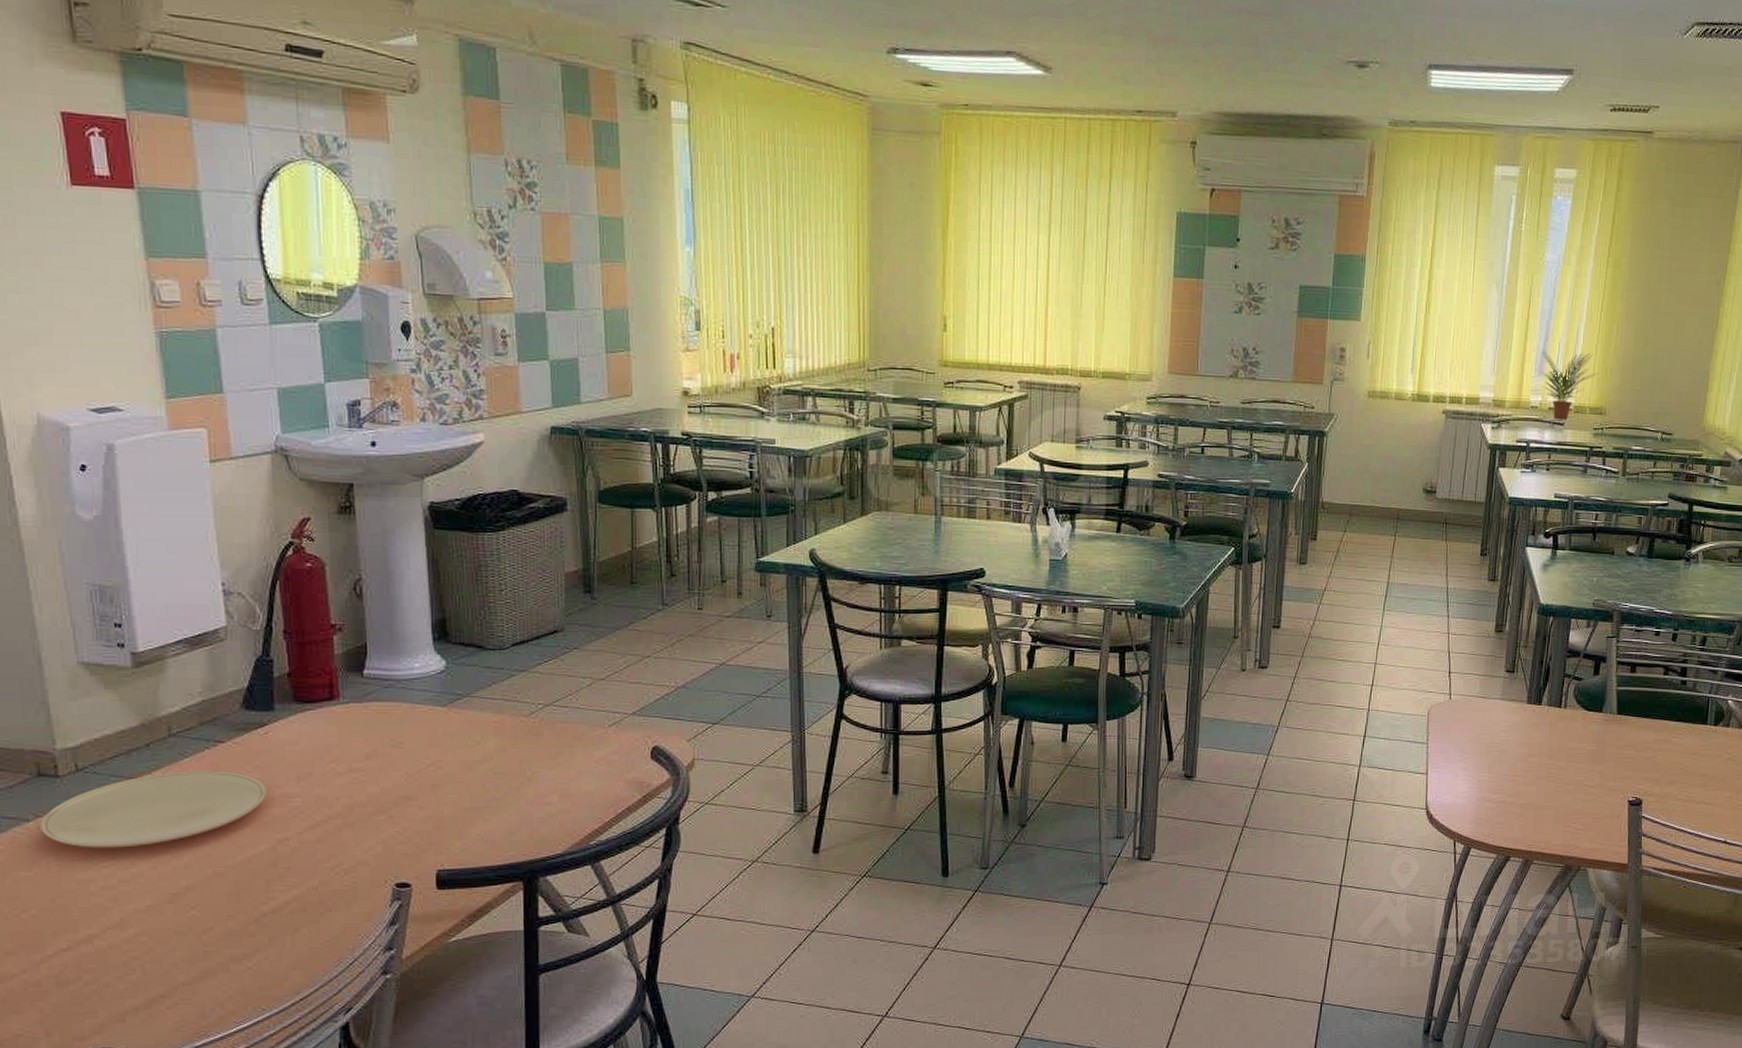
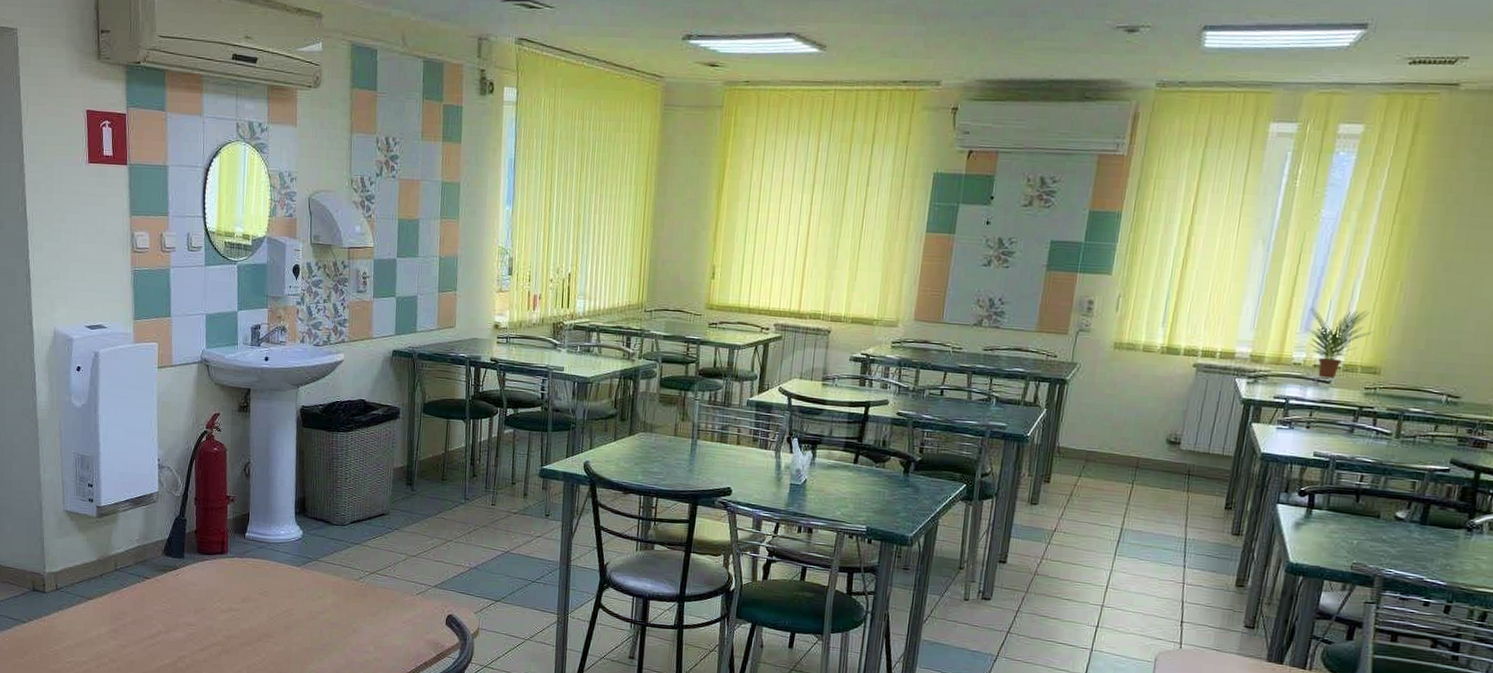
plate: present [40,771,266,848] -> none [31,597,174,650]

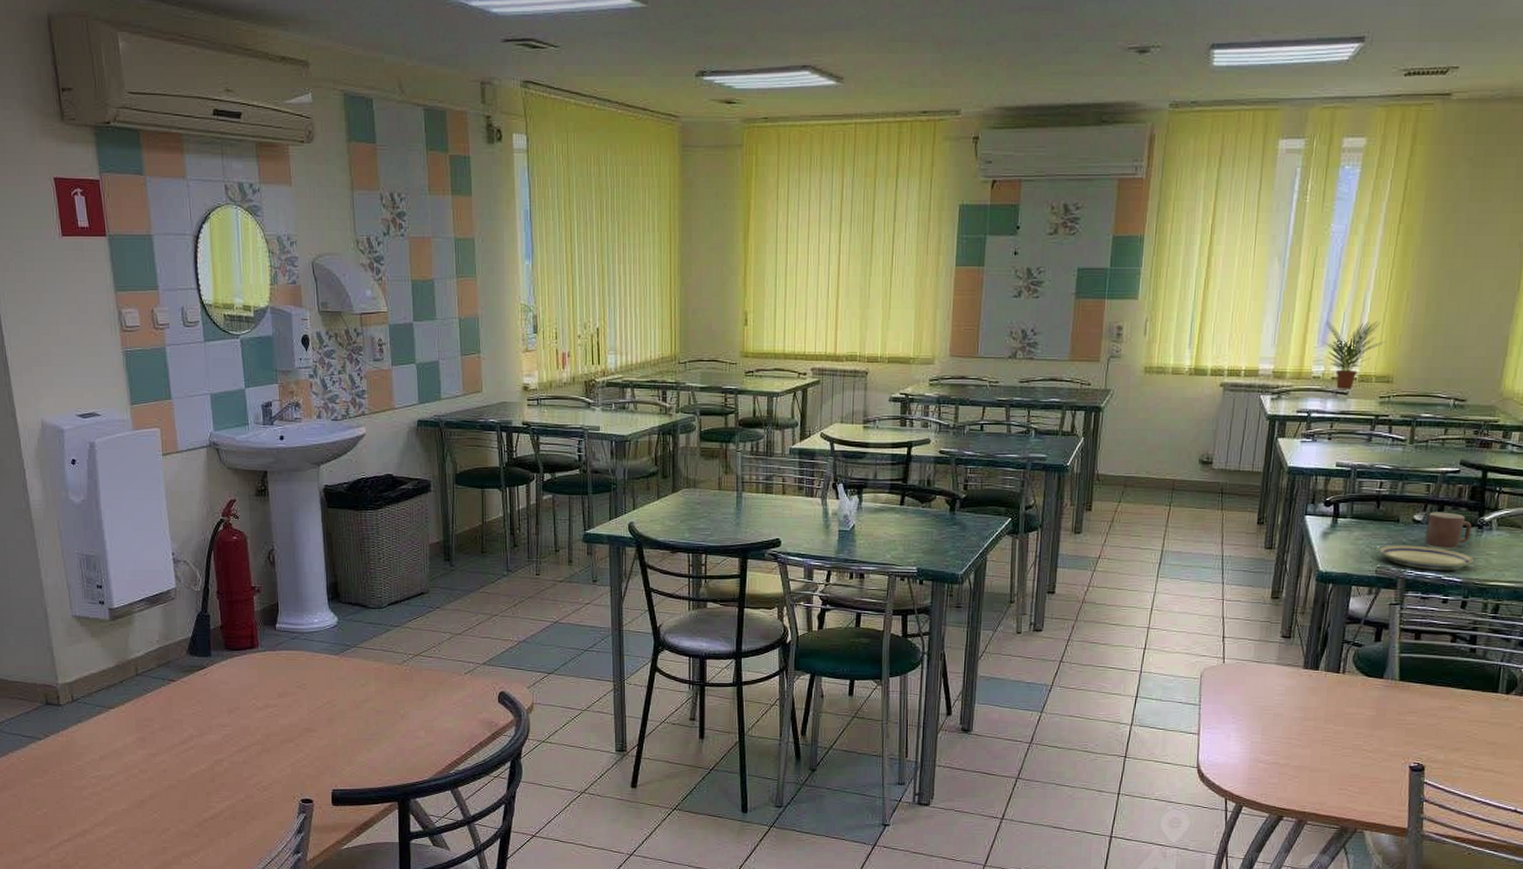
plate: none [1356,541,1461,573] -> present [1379,545,1474,570]
mug: none [1406,510,1461,552] -> present [1424,512,1472,551]

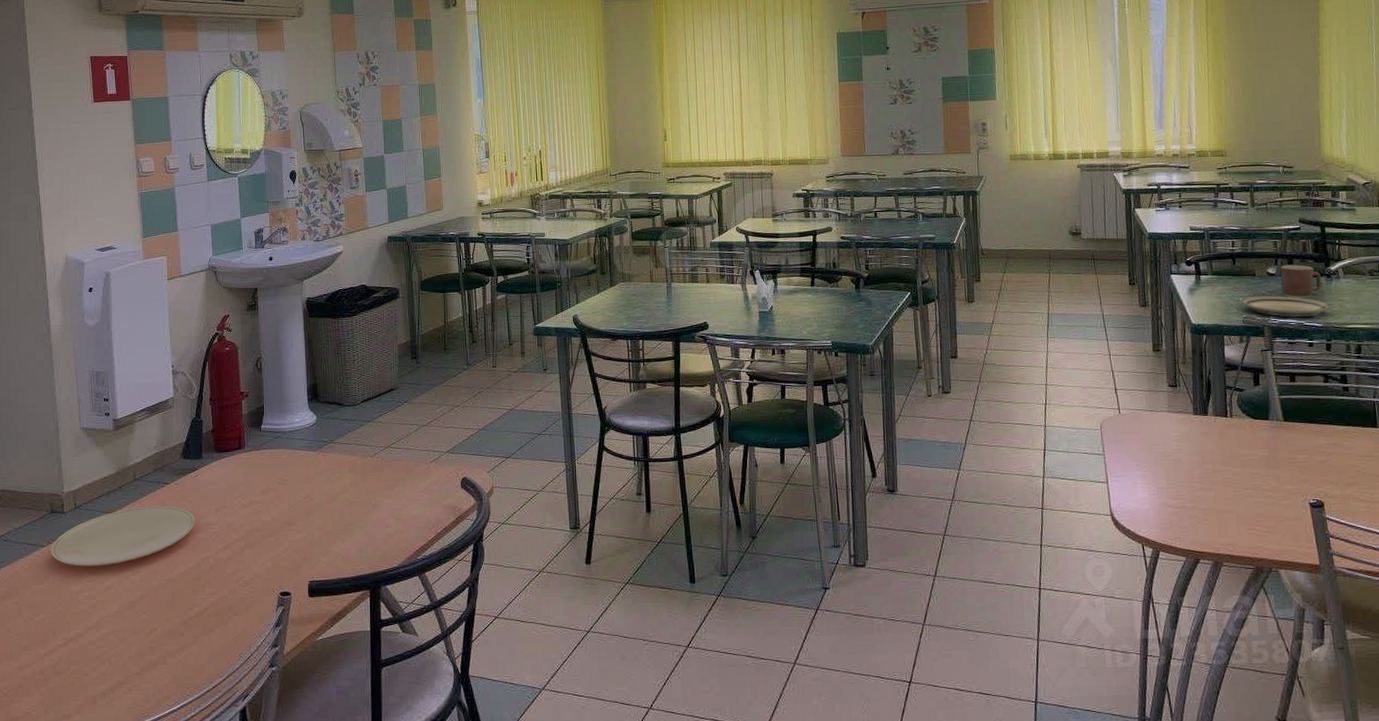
plate: none [48,703,206,763] -> present [51,505,195,567]
potted plant: present [1323,320,1386,389] -> none [1159,105,1214,164]

